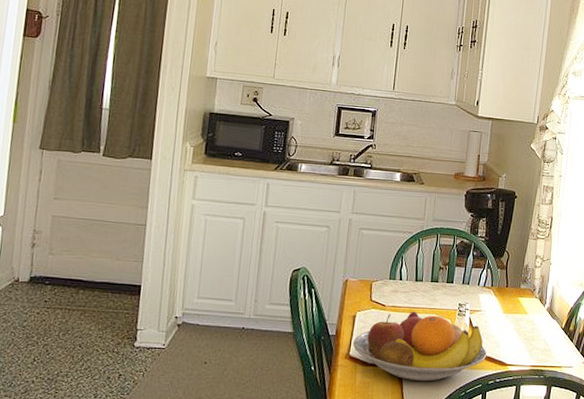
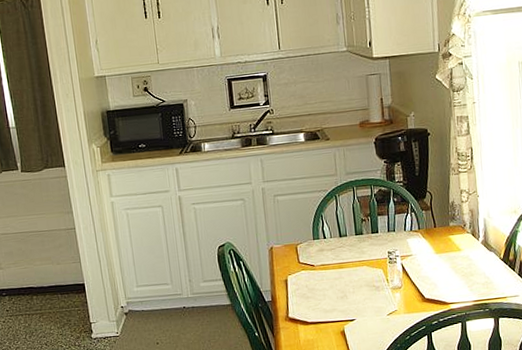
fruit bowl: present [352,311,487,382] -> none [289,266,426,332]

